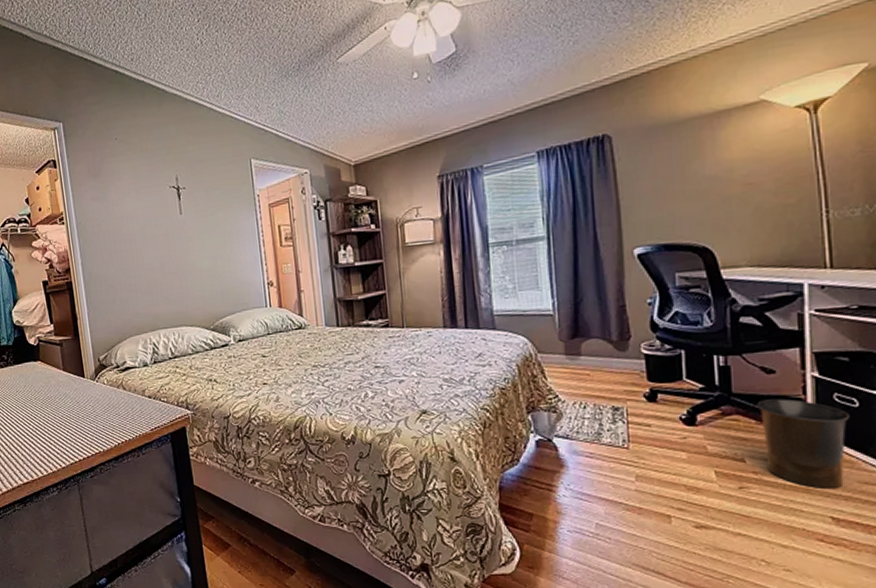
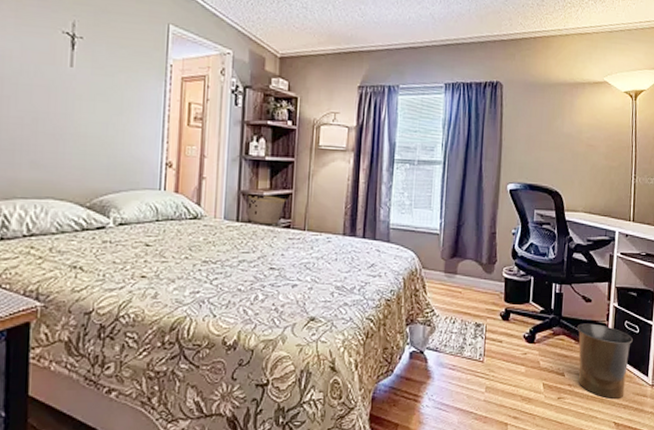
basket: none [343,298,381,327] -> present [247,194,286,225]

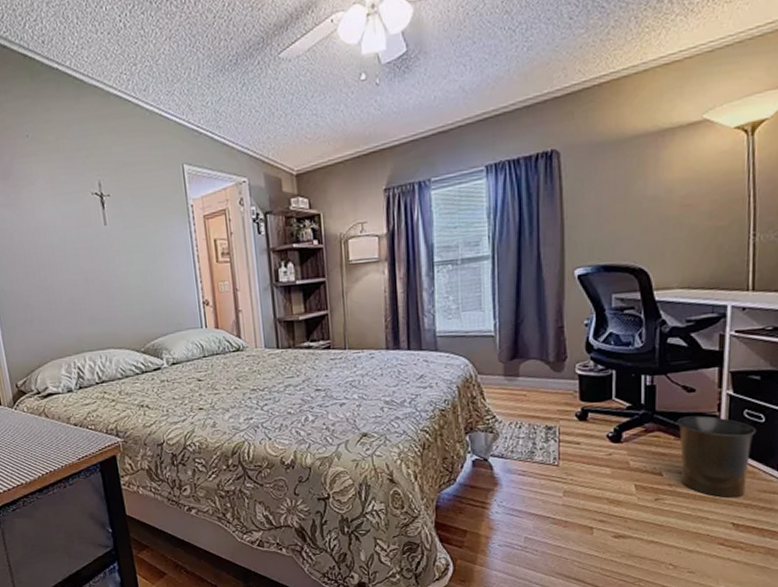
basket: present [247,194,286,225] -> none [283,319,323,348]

